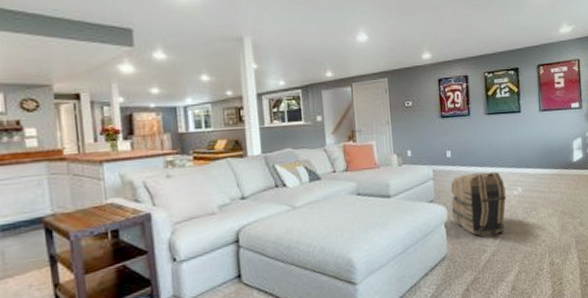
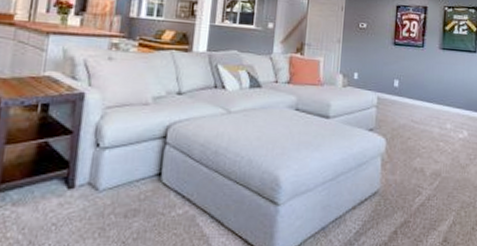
backpack: present [450,171,507,236] -> none [391,107,451,177]

